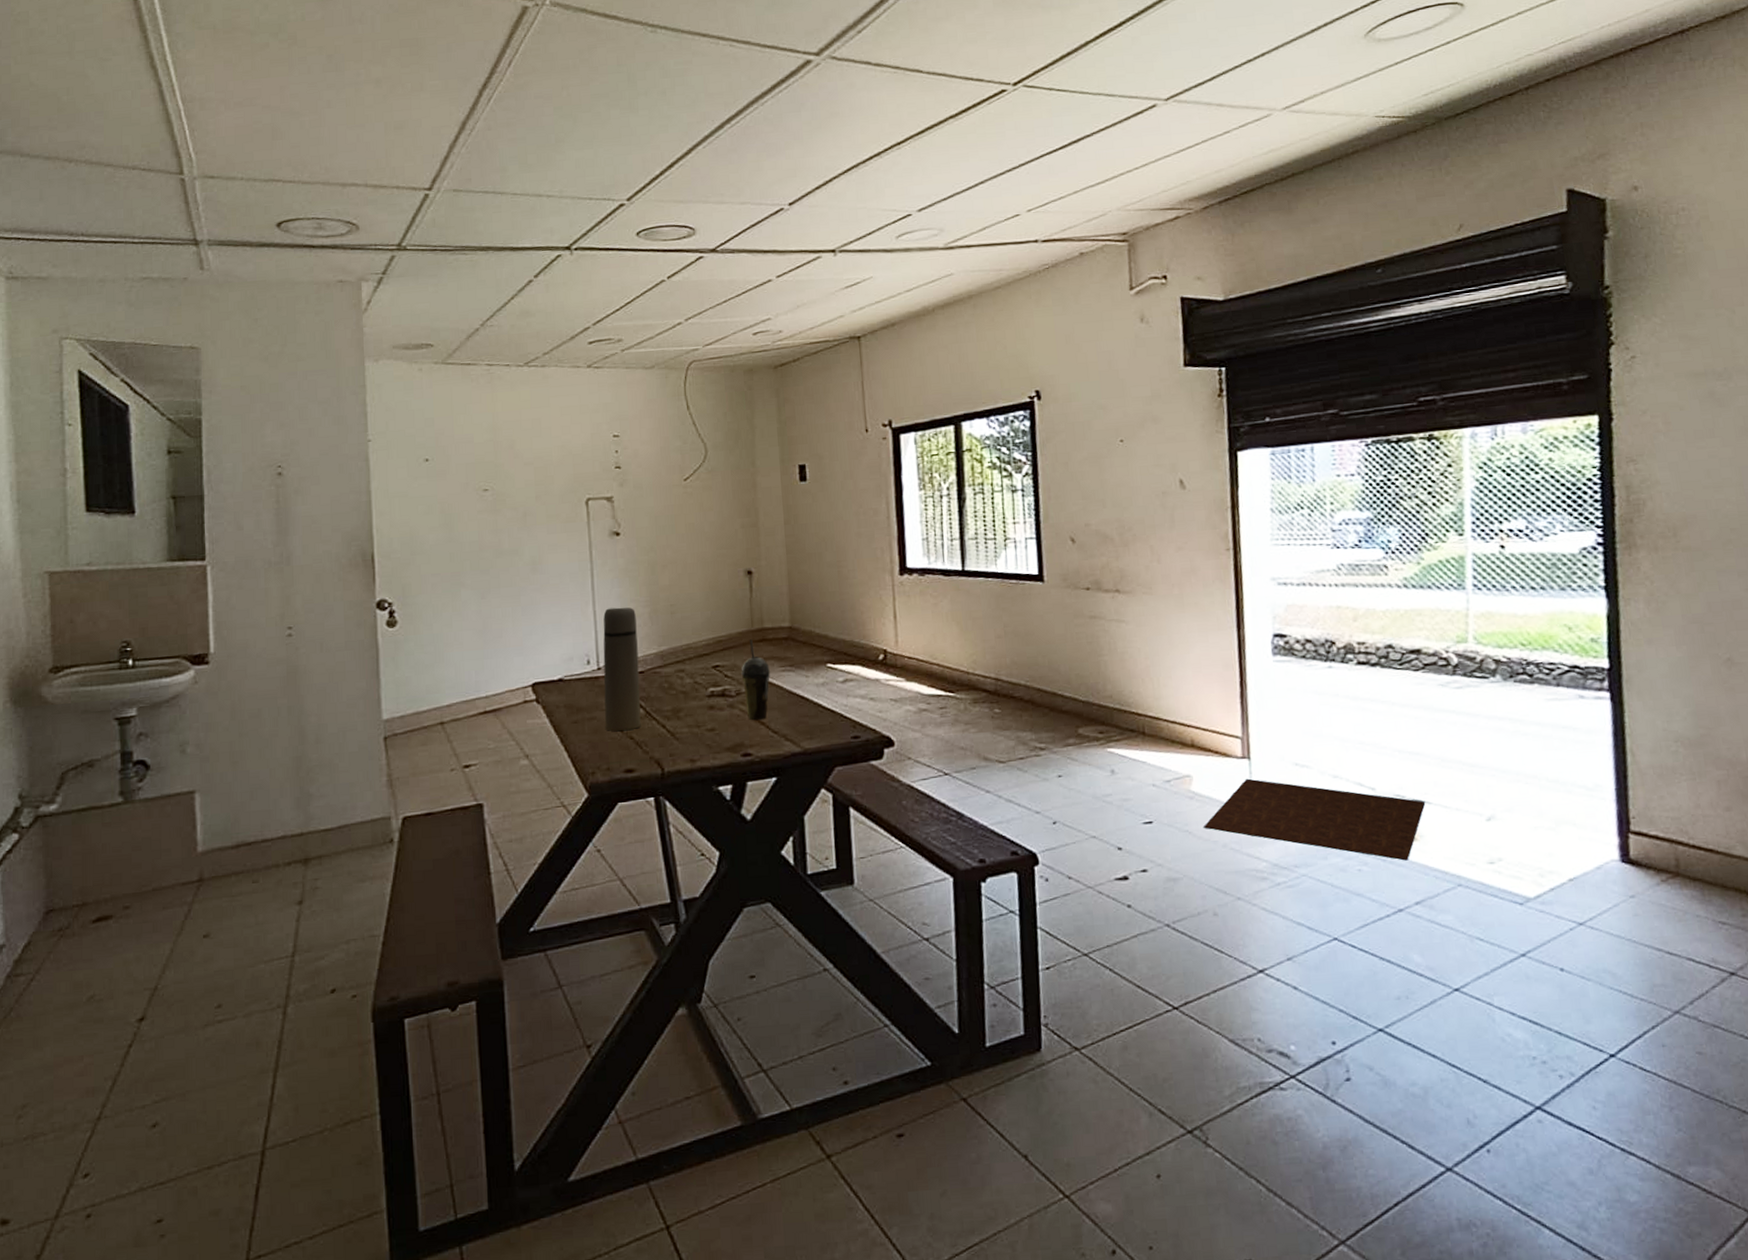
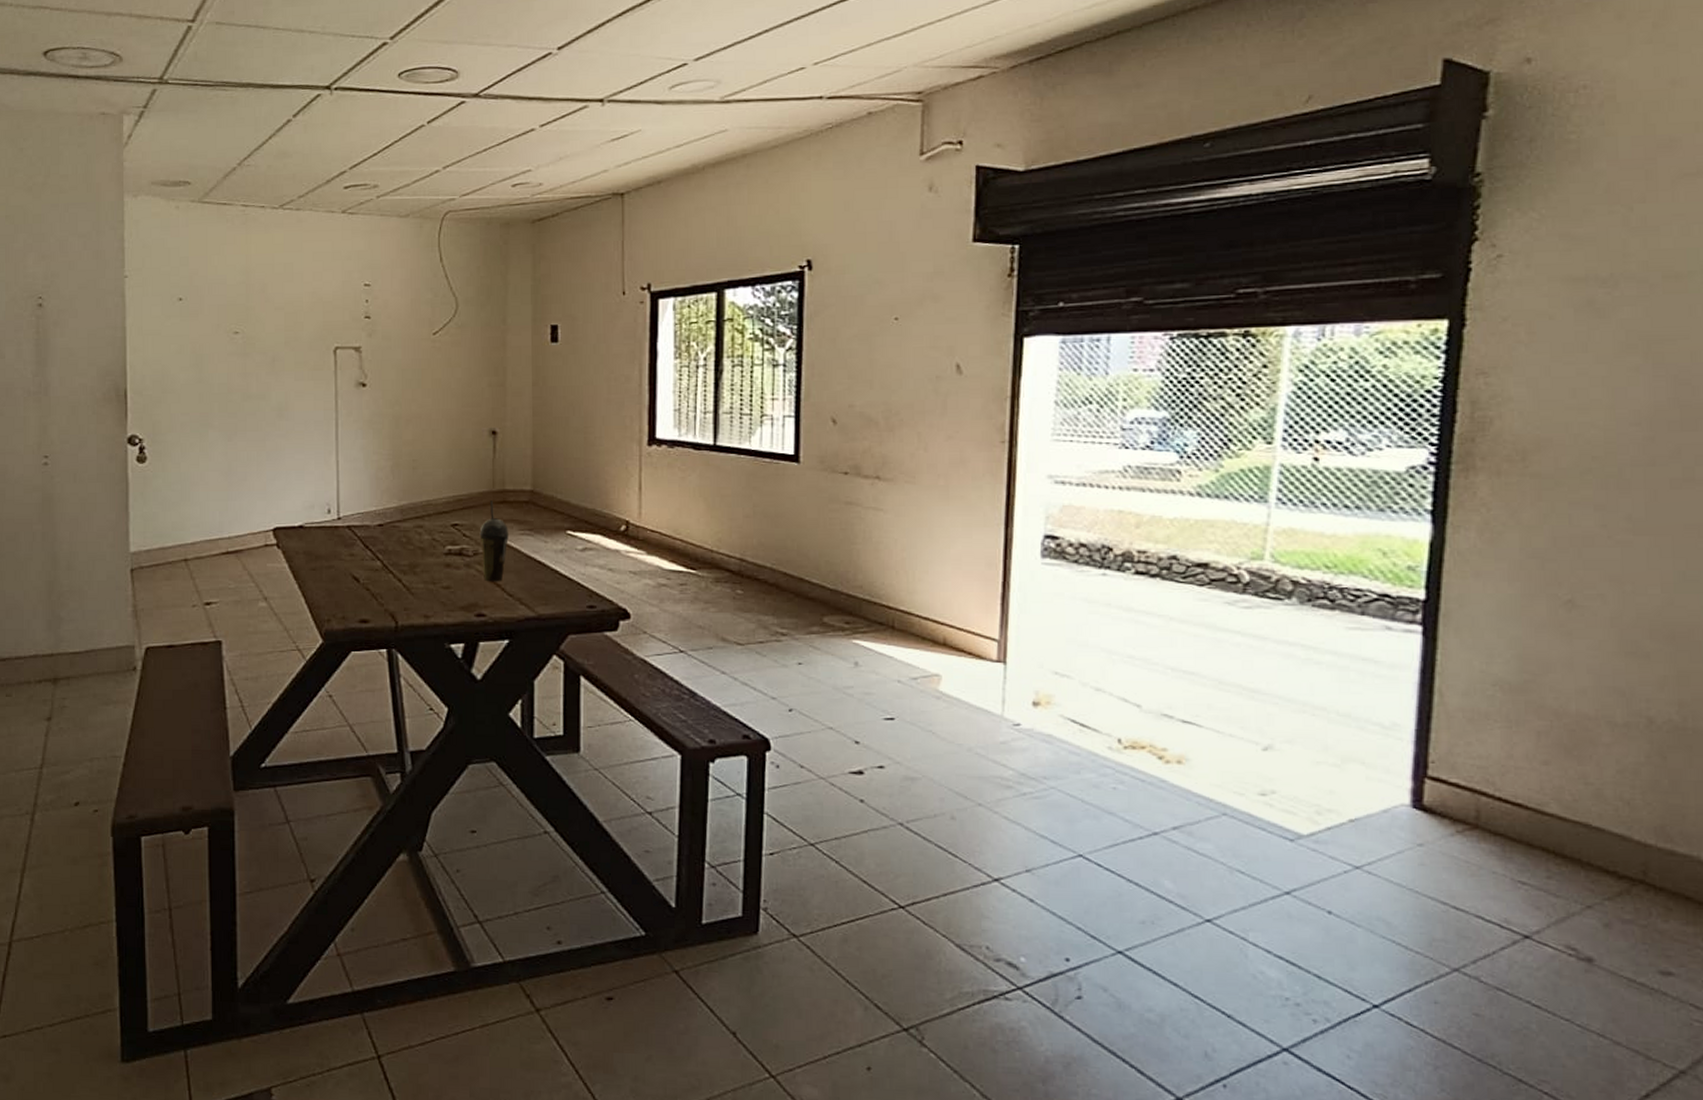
thermos: present [603,607,641,732] -> none [342,459,379,582]
doormat: present [1204,778,1426,861] -> none [949,683,1196,783]

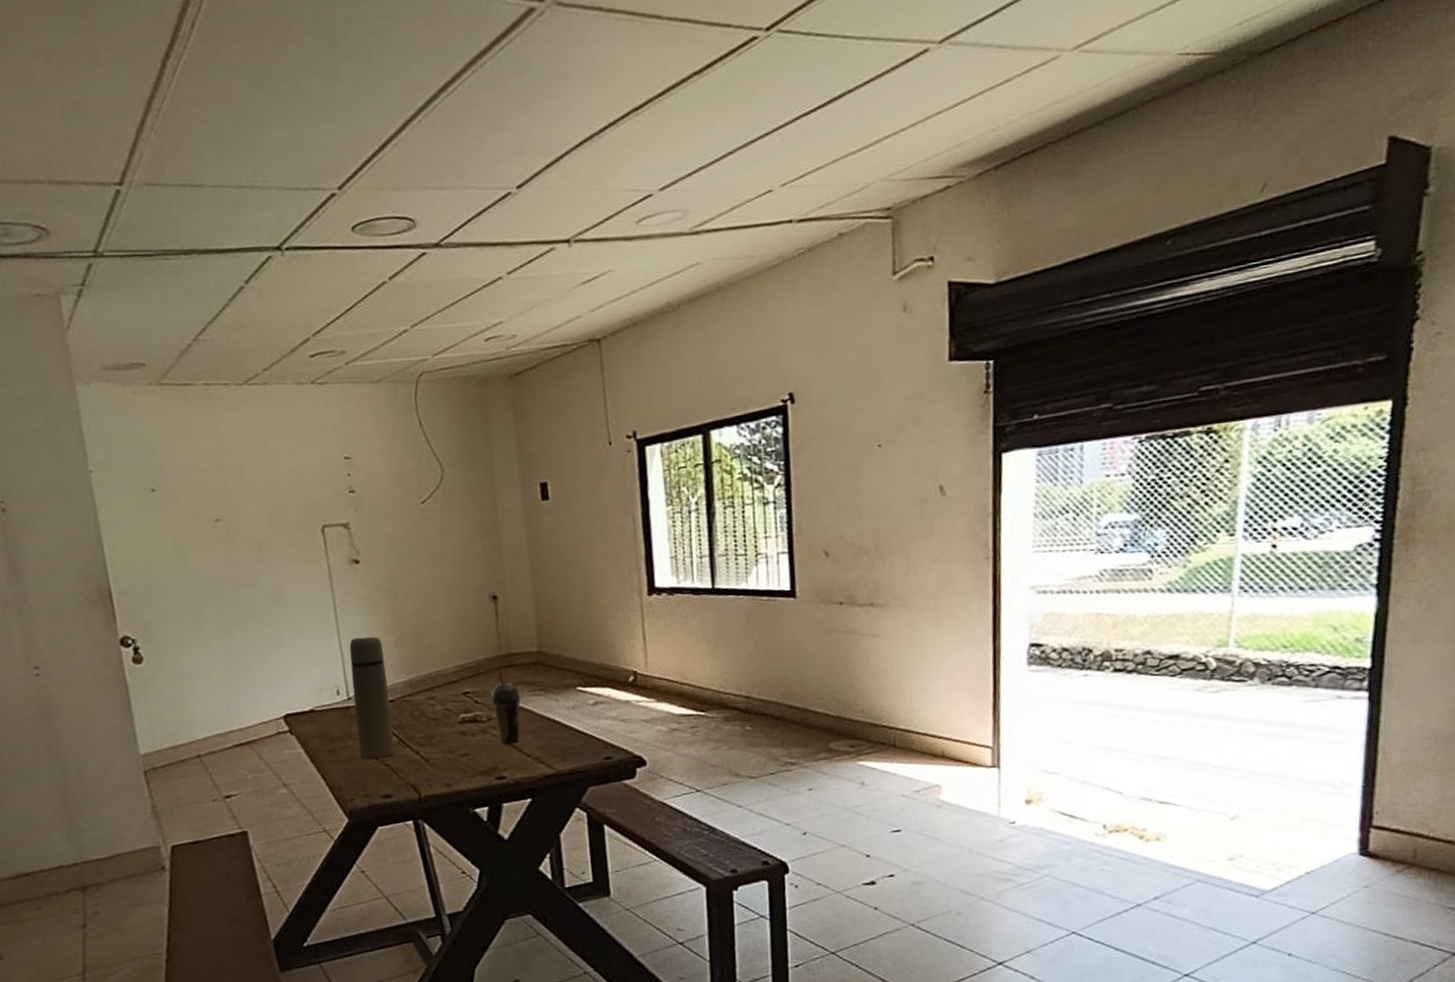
thermos: none [342,459,379,582] -> present [349,636,395,760]

